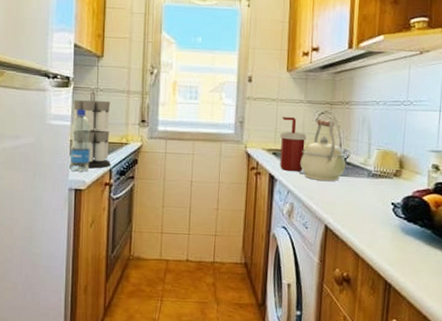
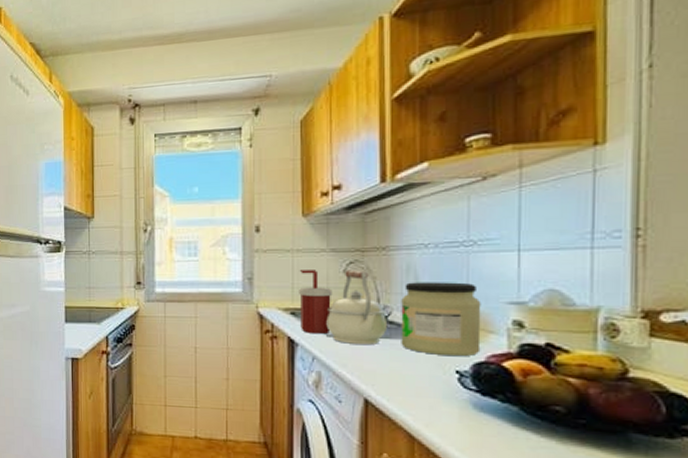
bottle: present [69,109,91,173] -> none [64,273,85,341]
spice rack: present [73,90,111,169] -> none [66,253,107,336]
jar: none [354,131,413,192] -> present [401,282,481,357]

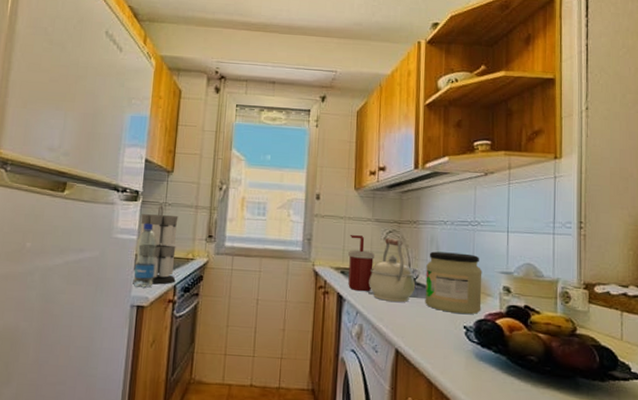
bottle: none [64,273,85,341] -> present [133,223,157,289]
spice rack: none [66,253,107,336] -> present [140,204,179,285]

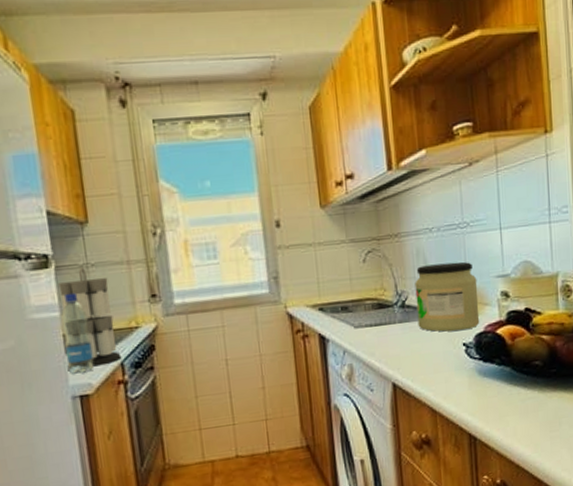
soap dispenser: present [348,235,375,291] -> none [322,262,356,327]
kettle: present [369,237,416,303] -> none [352,258,406,333]

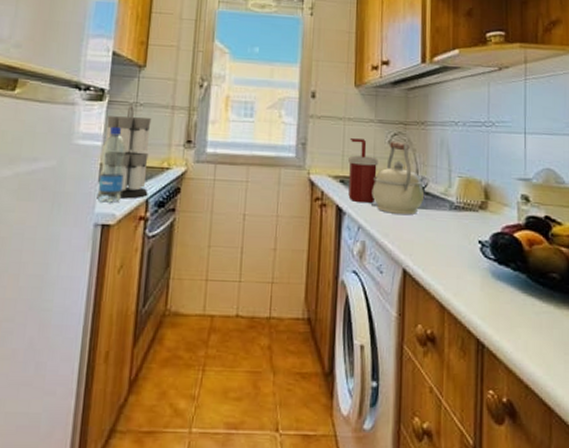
soap dispenser: none [322,262,356,327] -> present [348,138,378,203]
kettle: none [352,258,406,333] -> present [372,141,425,215]
jar: present [415,262,480,332] -> none [435,156,498,227]

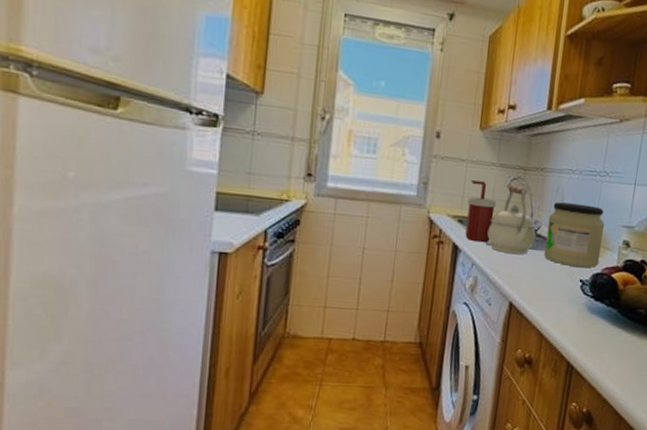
bottle: present [97,126,126,204] -> none [213,154,243,233]
spice rack: present [106,104,152,199] -> none [222,133,270,229]
jar: none [435,156,498,227] -> present [544,202,605,268]

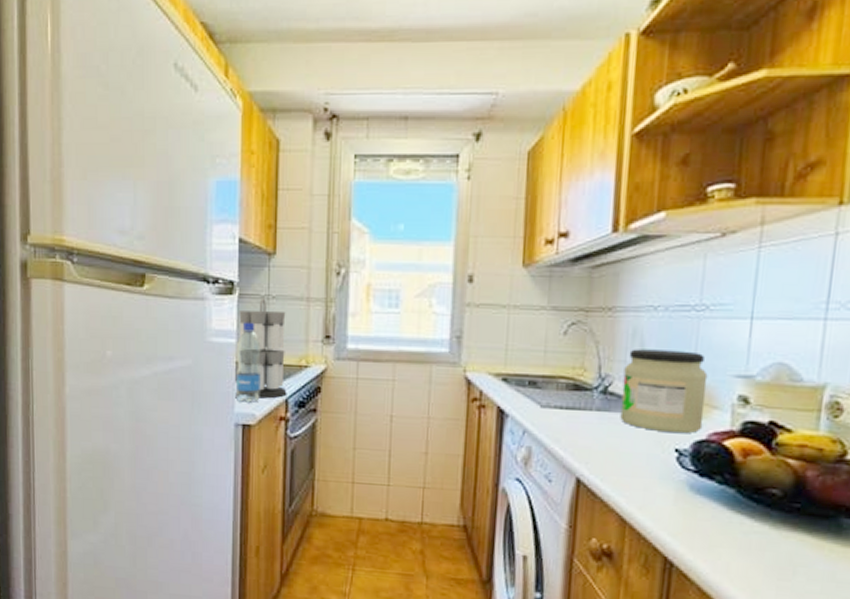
bottle: none [213,154,243,233] -> present [235,322,261,404]
spice rack: none [222,133,270,229] -> present [239,297,287,399]
soap dispenser: present [465,180,497,242] -> none [512,329,551,404]
kettle: present [487,185,537,255] -> none [541,331,608,419]

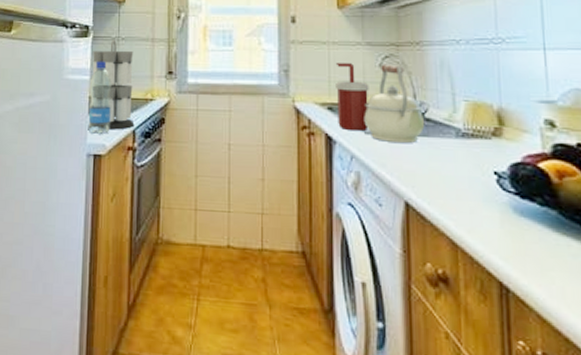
soap dispenser: none [512,329,551,404] -> present [335,63,369,130]
kettle: none [541,331,608,419] -> present [364,64,425,144]
jar: present [620,349,708,434] -> none [437,78,516,157]

